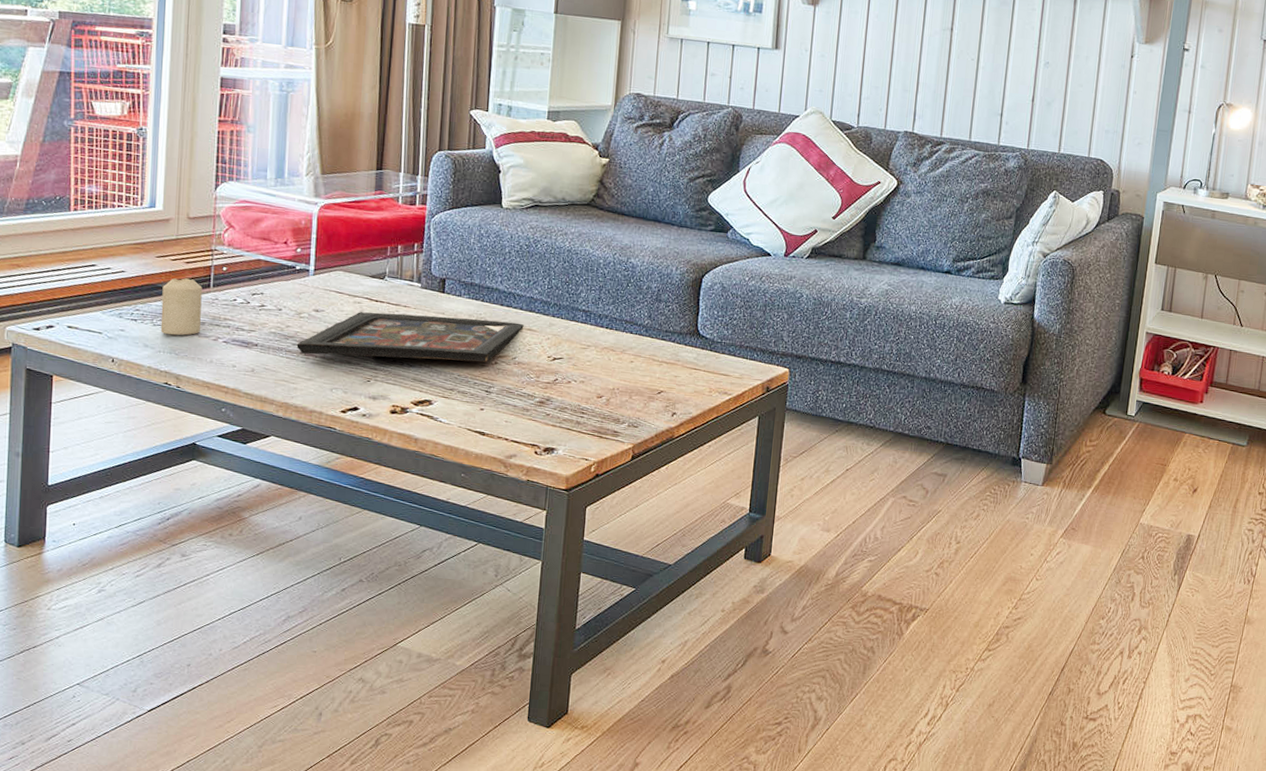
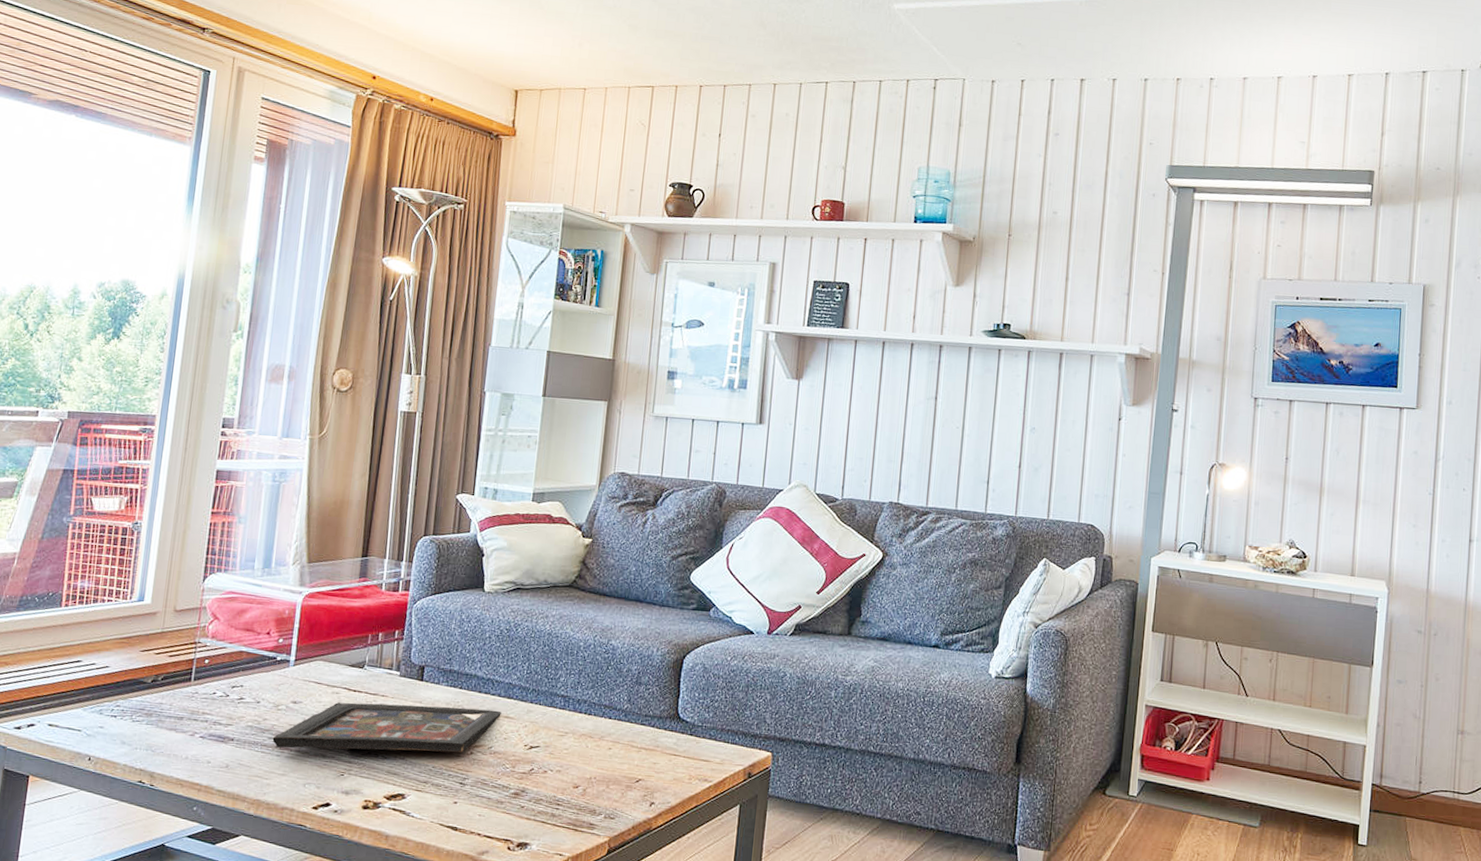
candle: present [160,278,202,336] -> none [139,672,183,732]

